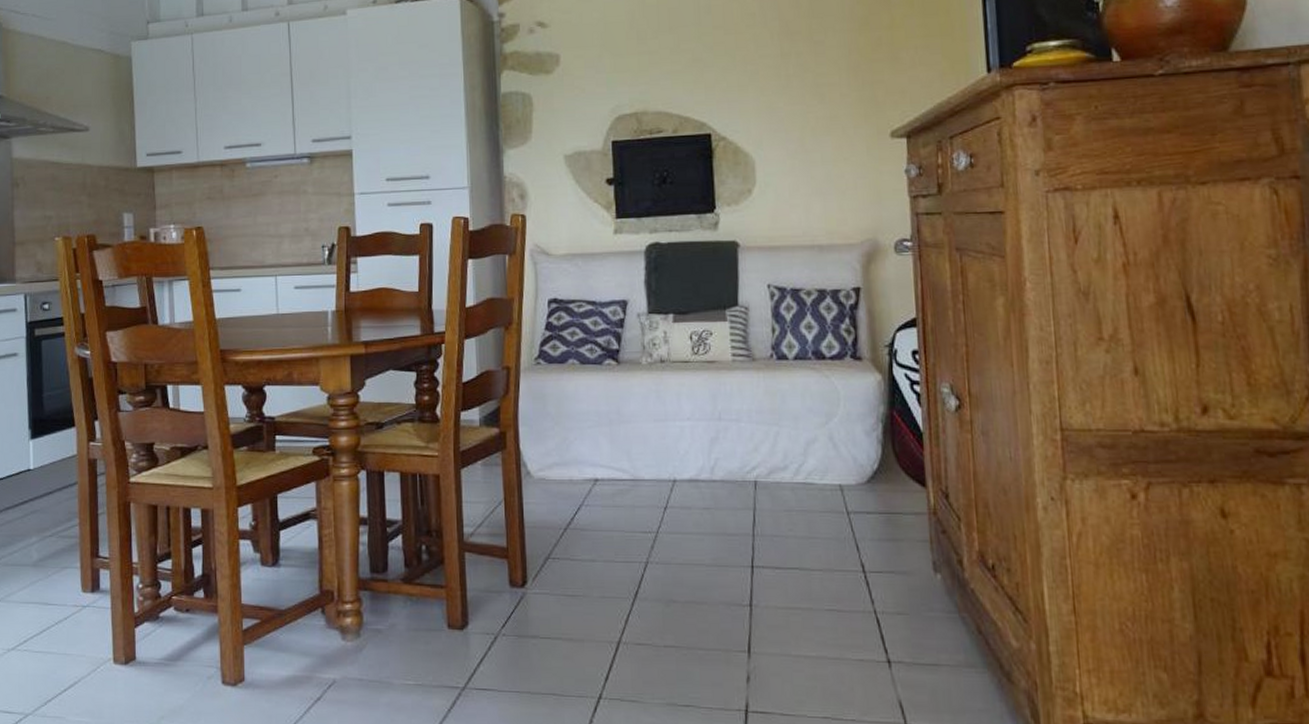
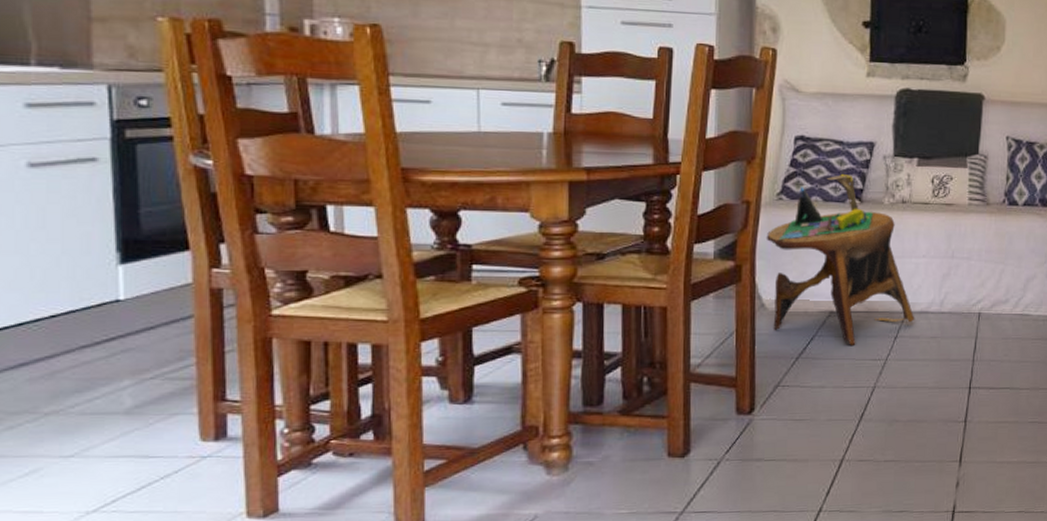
side table: none [527,334,685,516] -> present [766,173,915,345]

